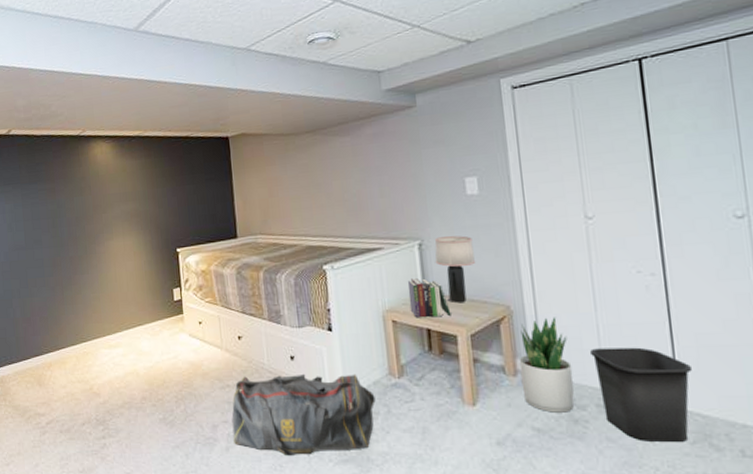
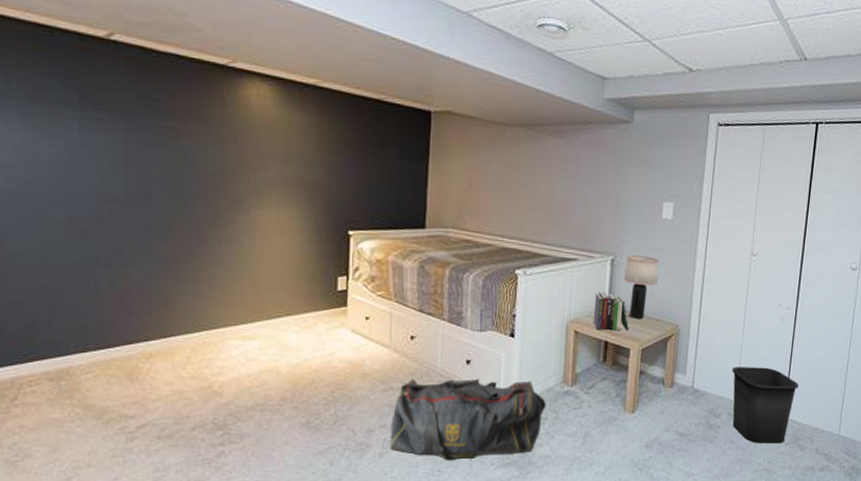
planter: present [519,317,575,413] -> none [675,338,718,420]

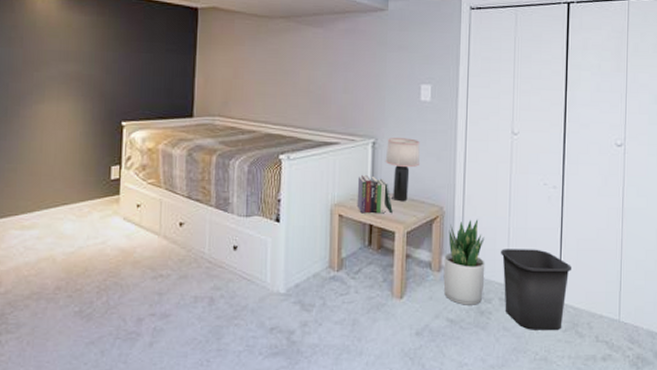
duffel bag: present [390,378,546,461] -> none [159,264,313,350]
planter: none [675,338,718,420] -> present [443,219,485,305]

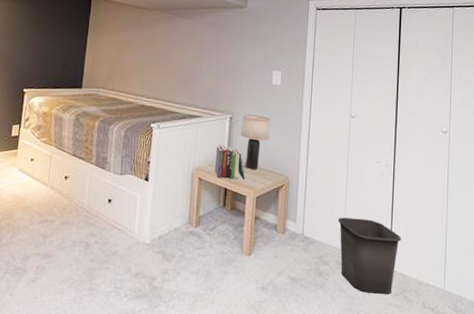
planter: present [443,219,485,305] -> none [287,189,324,266]

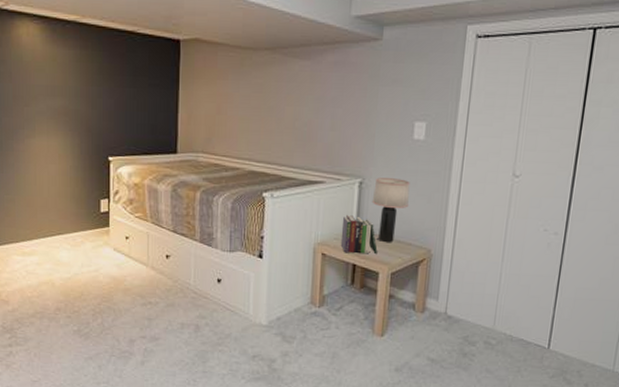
waste bin: present [338,217,401,294] -> none [489,294,566,376]

